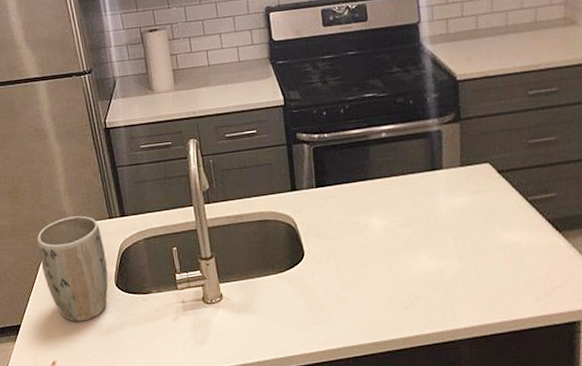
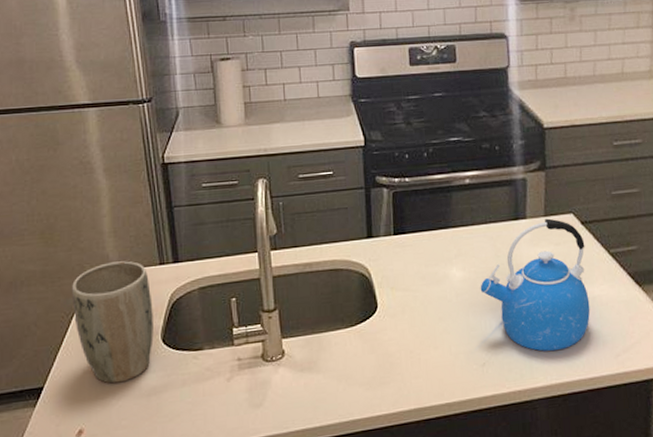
kettle: none [400,168,510,295] -> present [480,218,590,351]

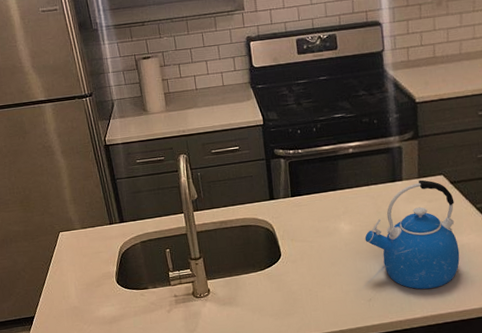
plant pot: present [71,261,154,384] -> none [46,222,110,314]

